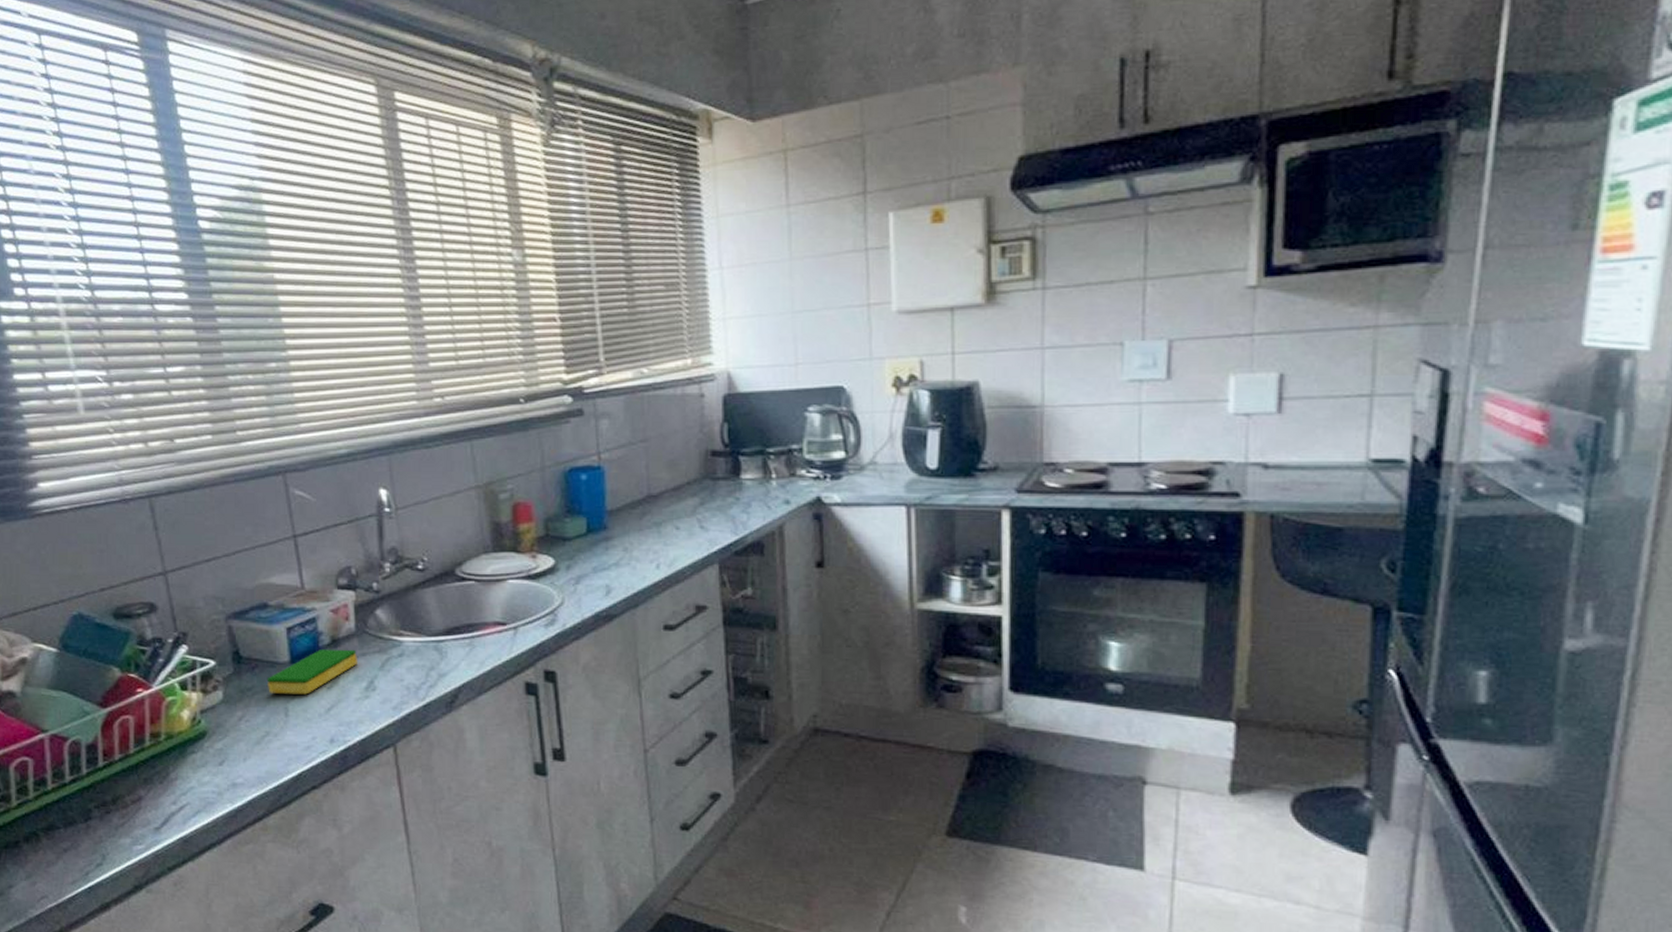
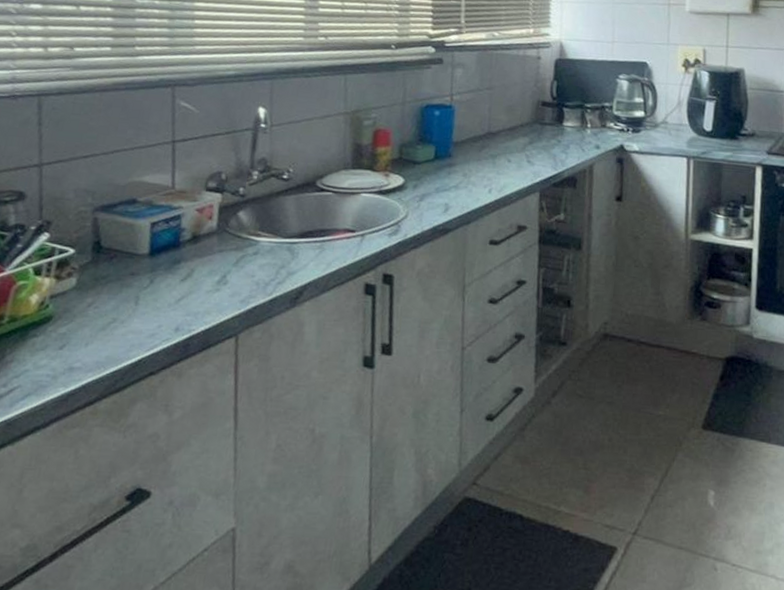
dish sponge: present [266,649,357,695] -> none [122,244,215,285]

